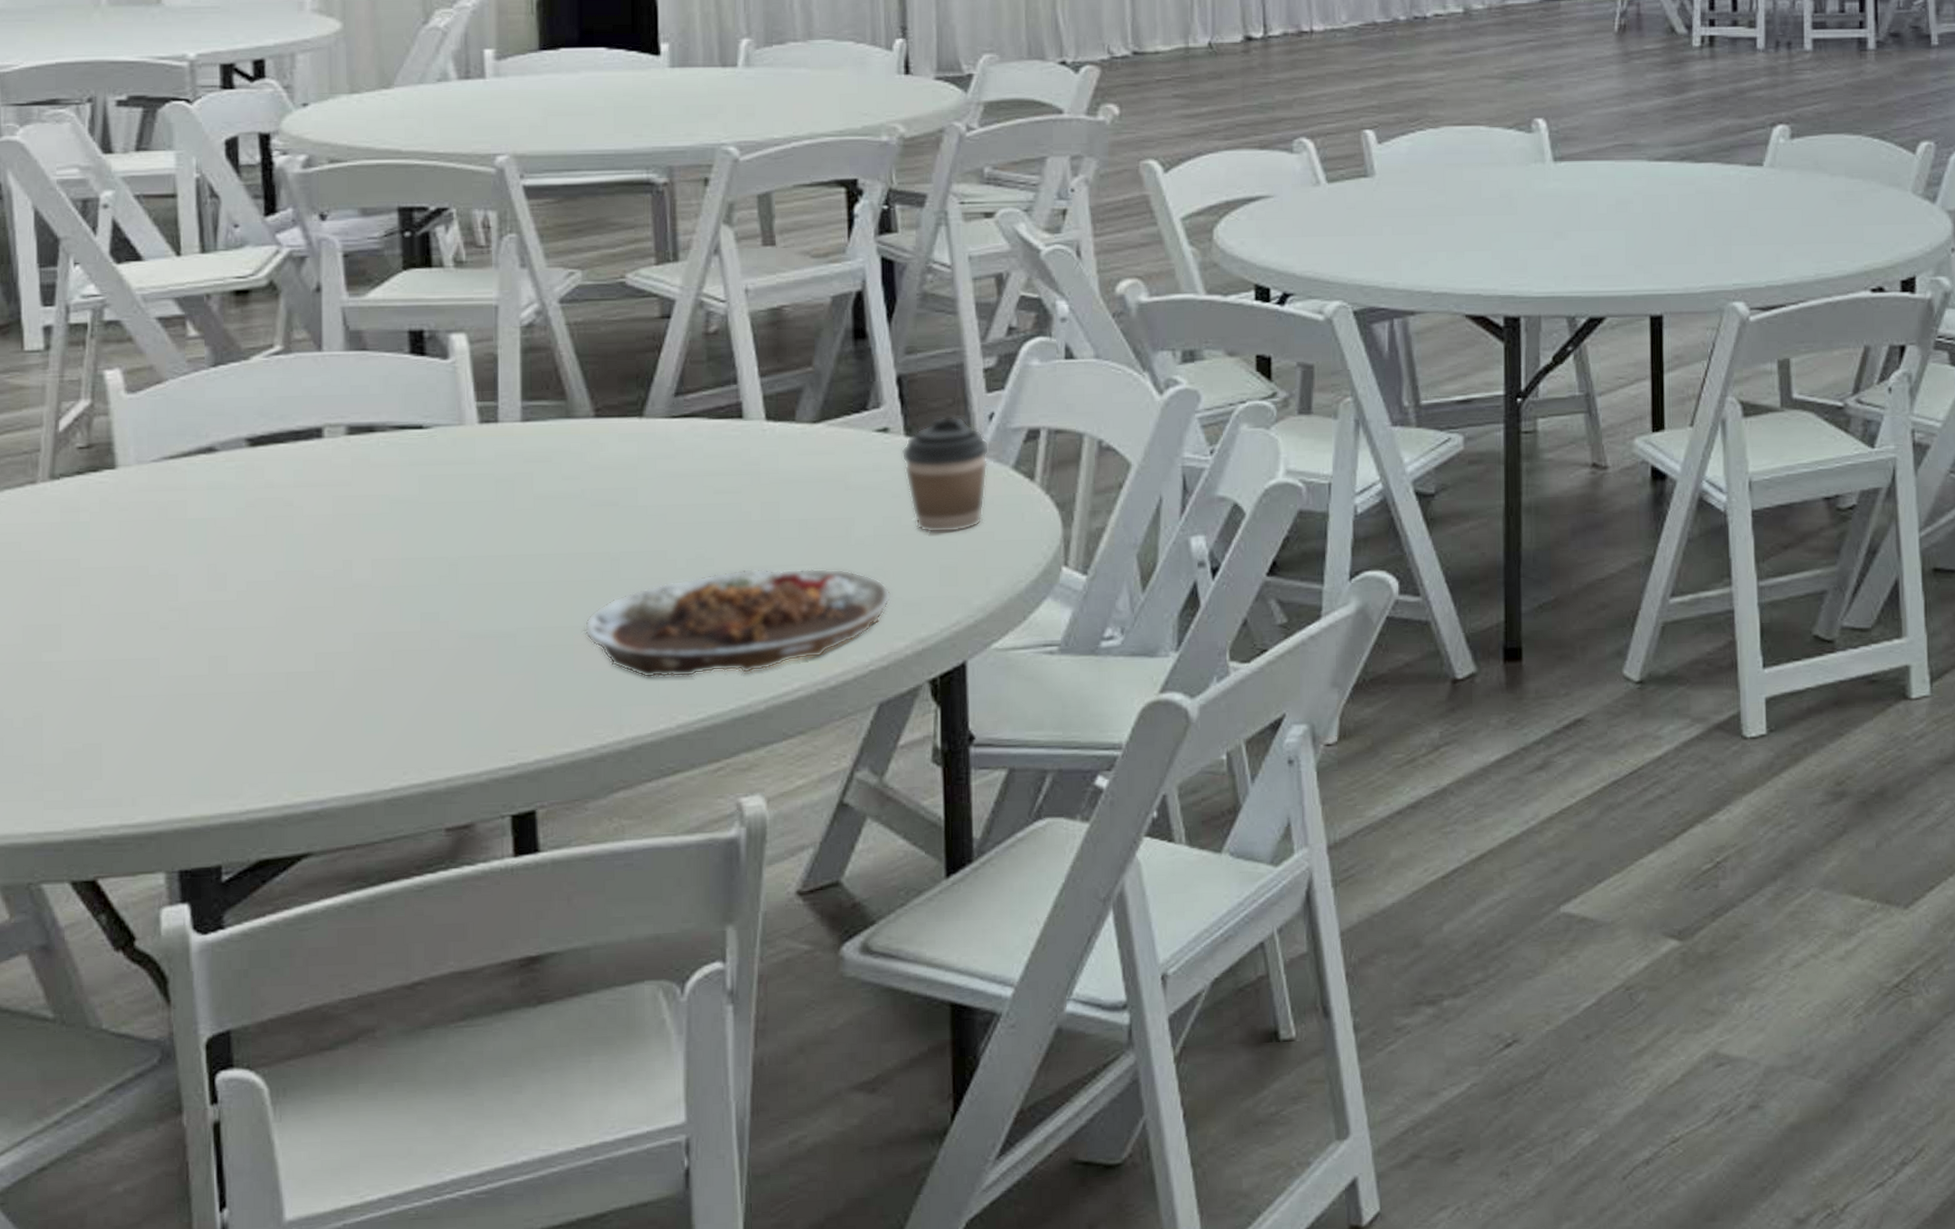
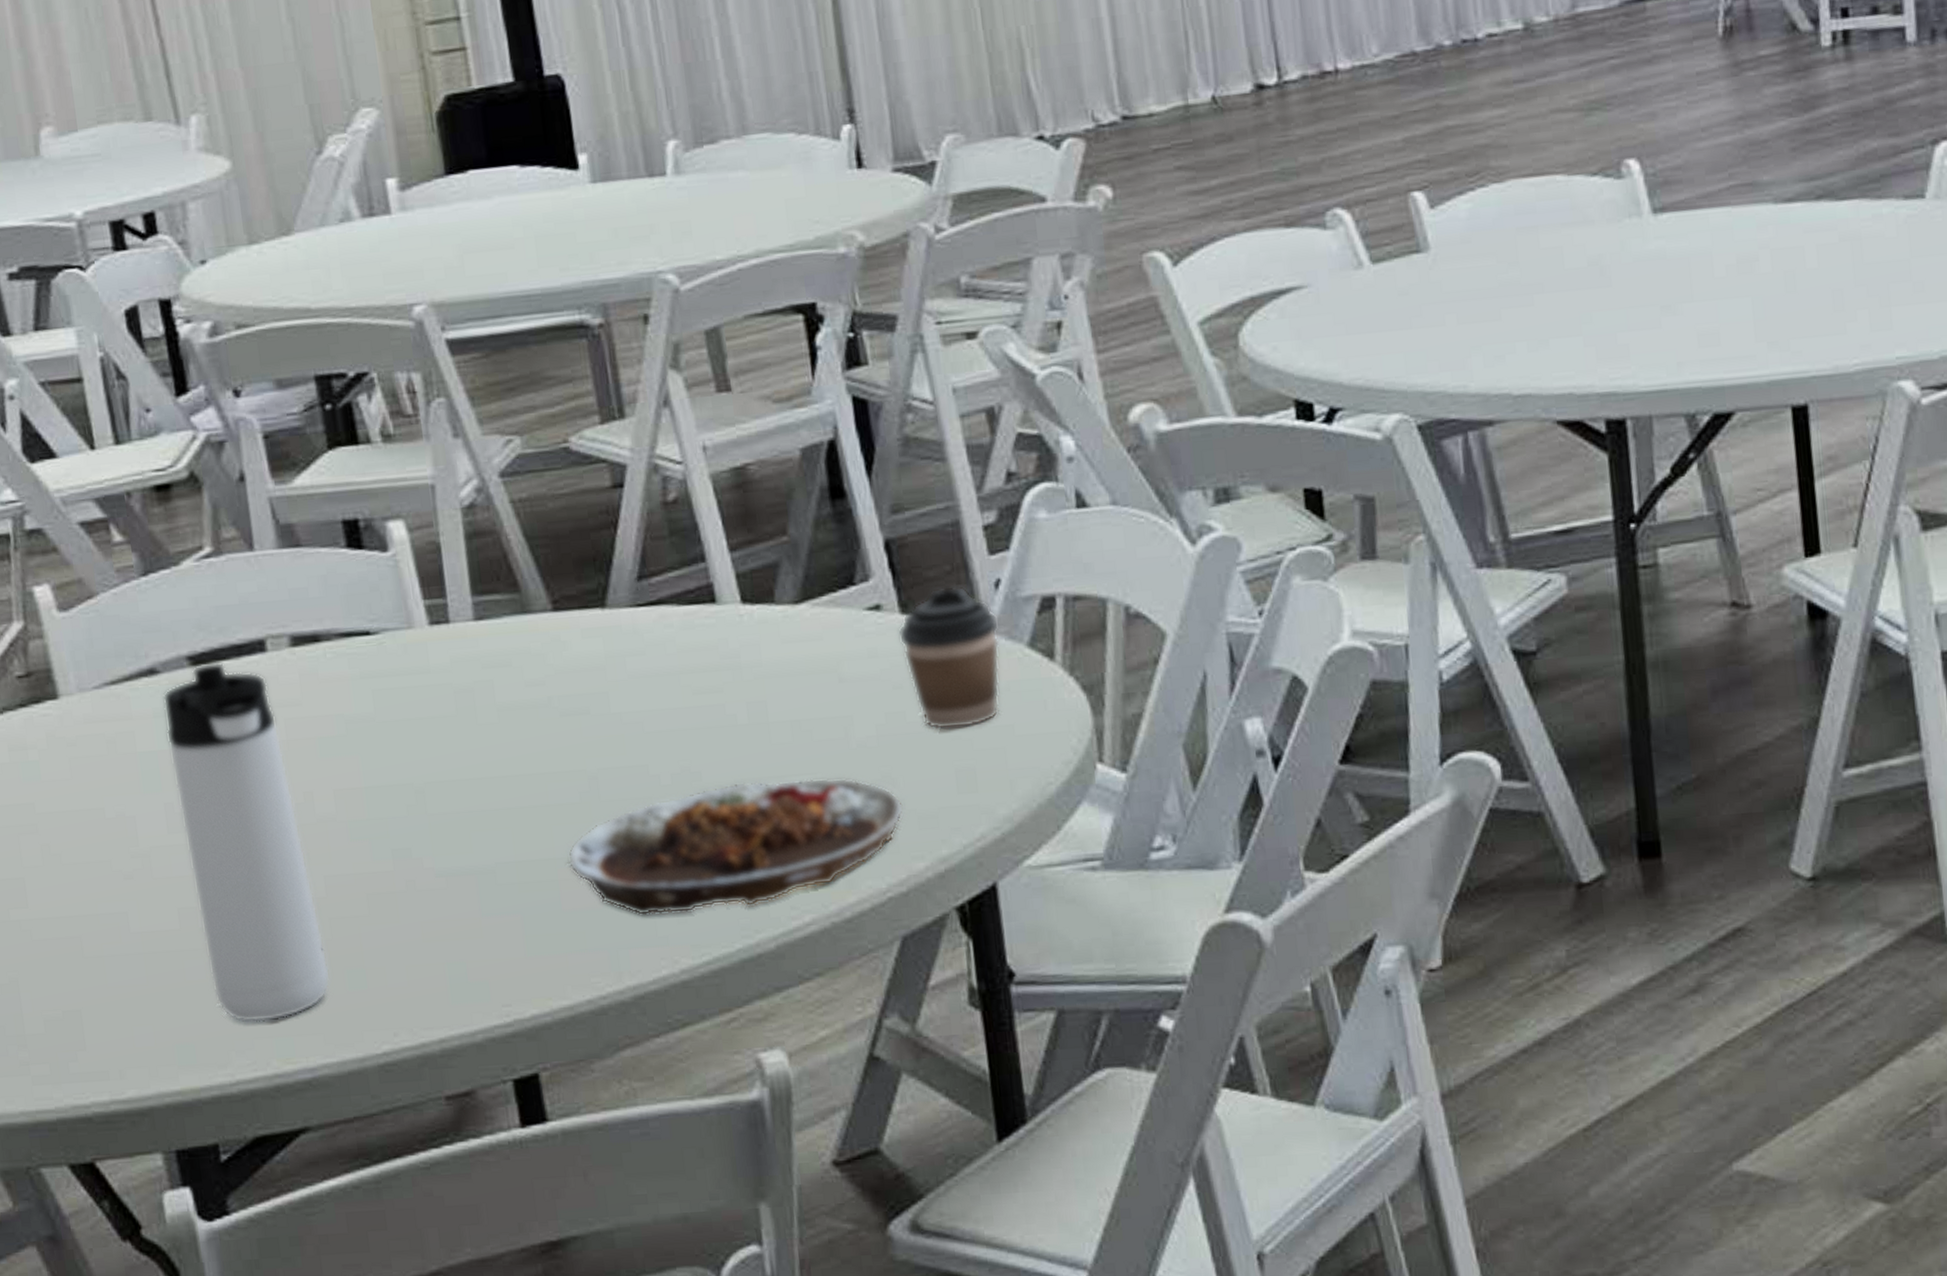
thermos bottle: none [217,444,349,759] -> present [163,662,331,1023]

